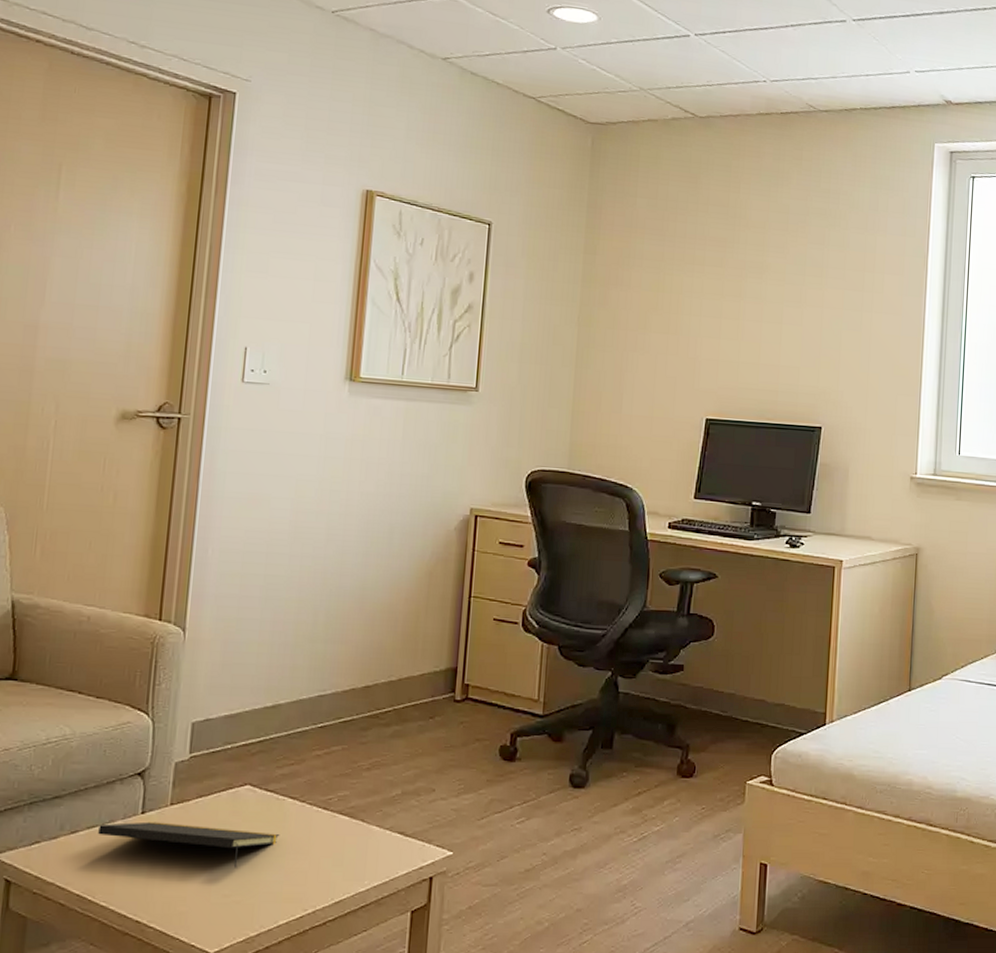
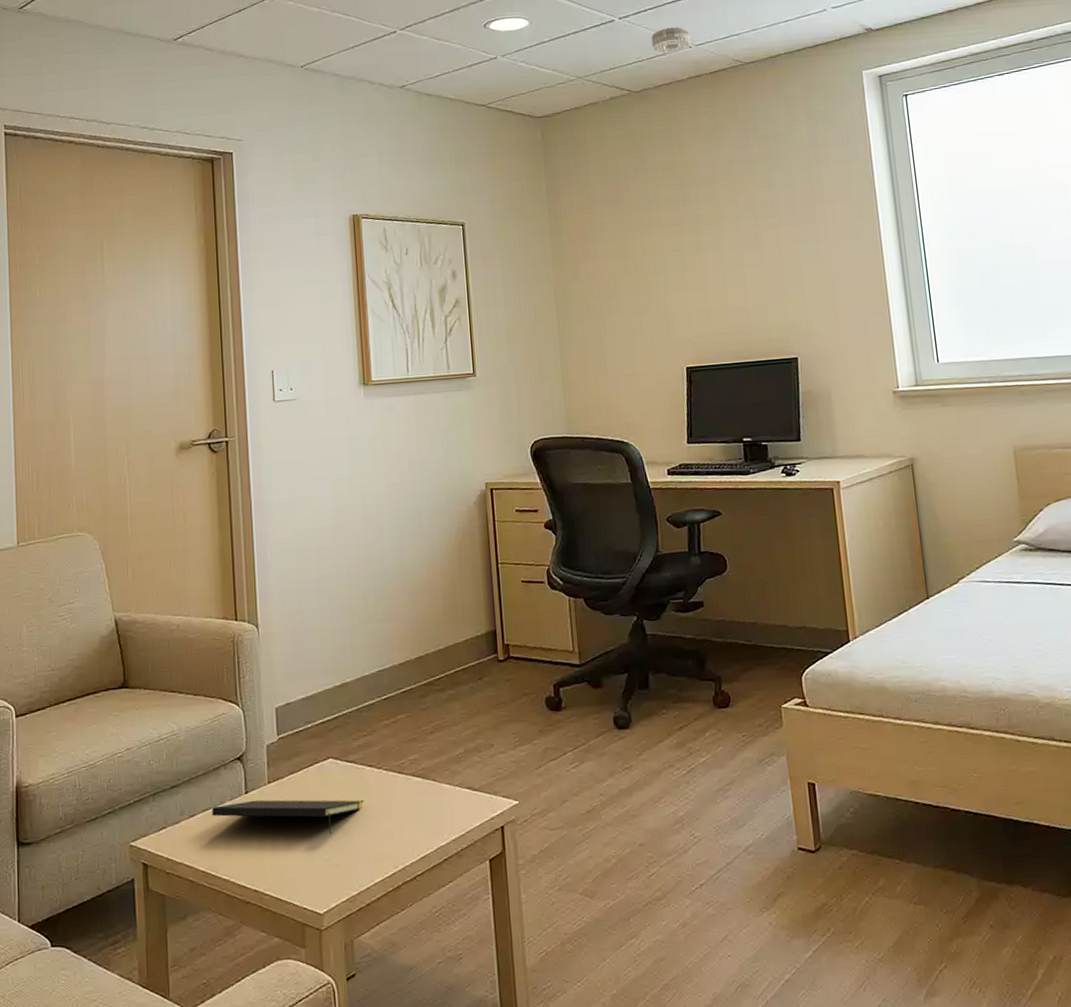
smoke detector: none [725,55,767,85] -> present [651,27,691,54]

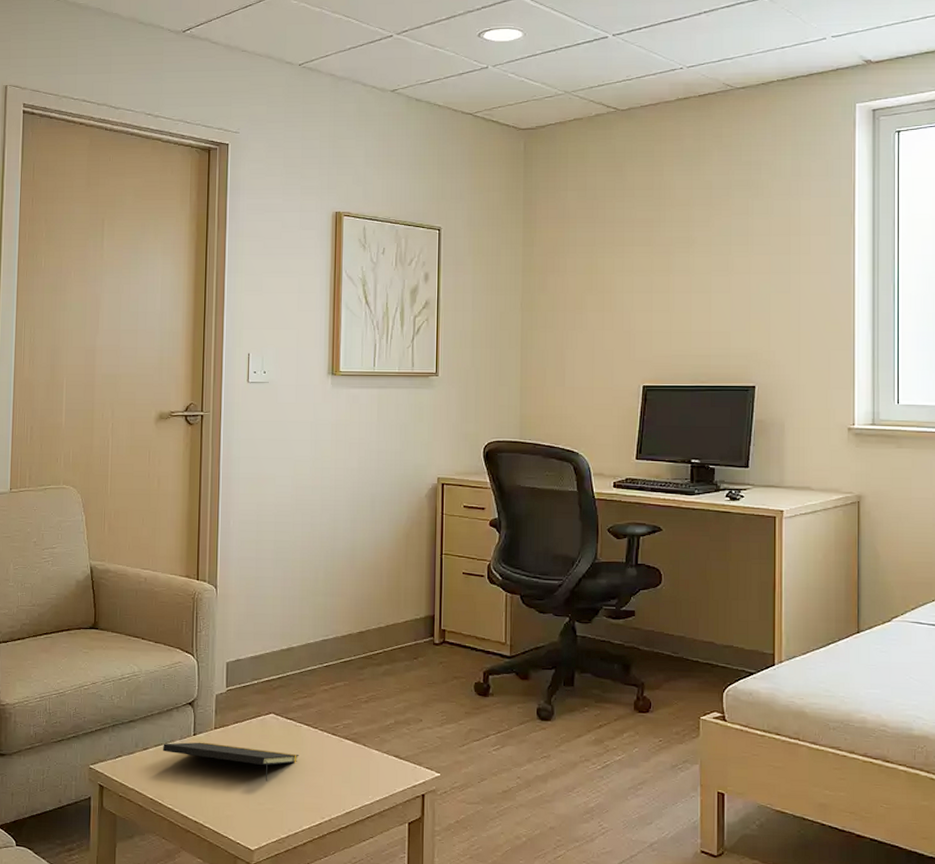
smoke detector: present [651,27,691,54] -> none [643,47,683,74]

